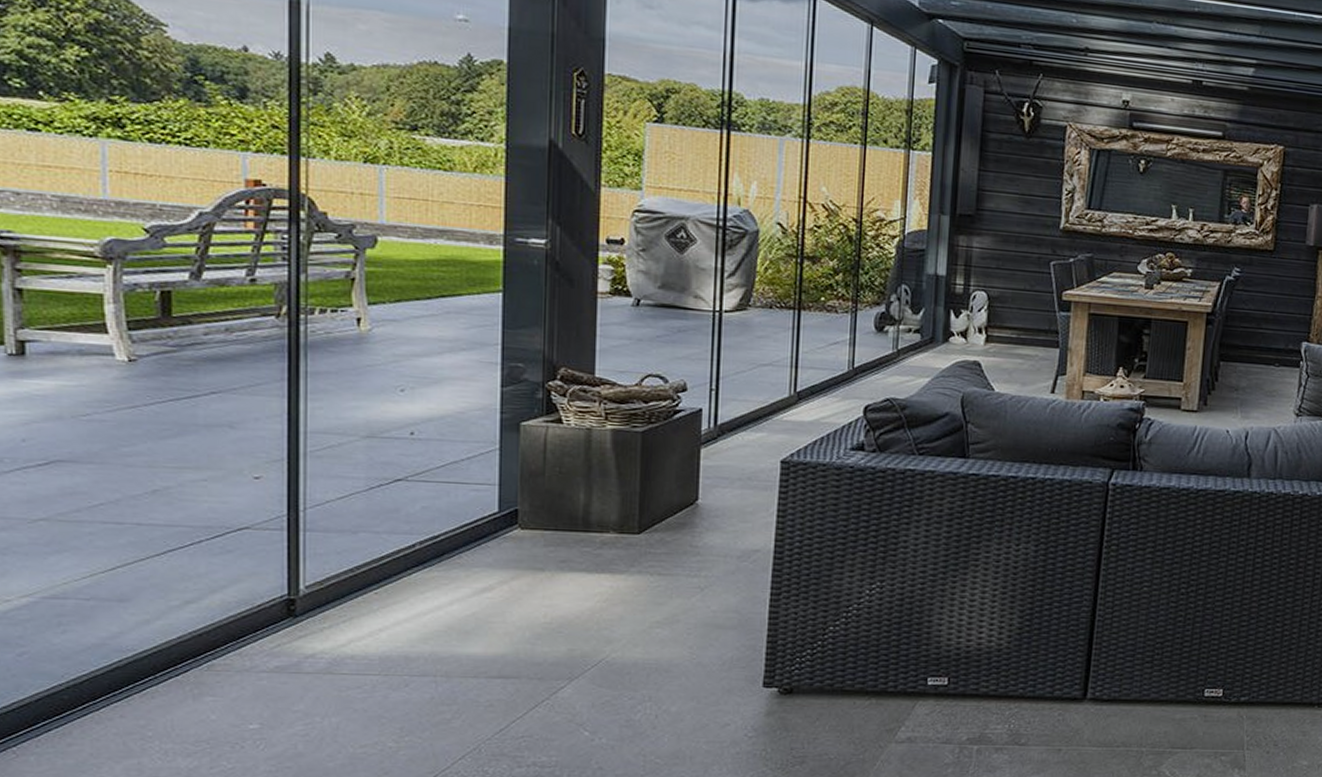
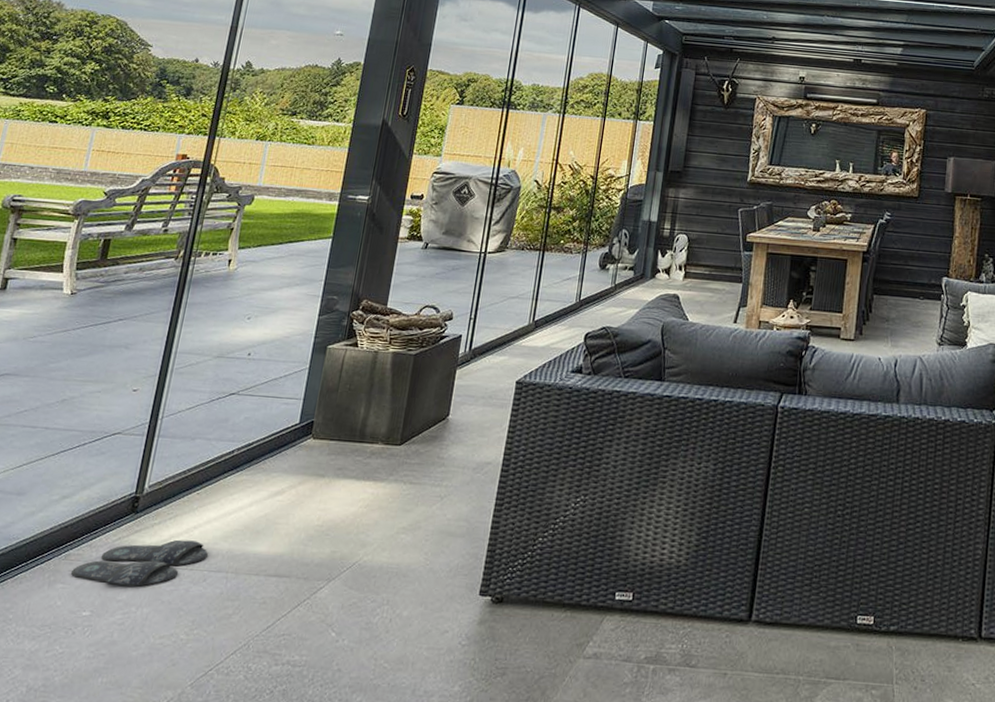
slippers: none [220,644,404,697] -> present [70,539,208,588]

